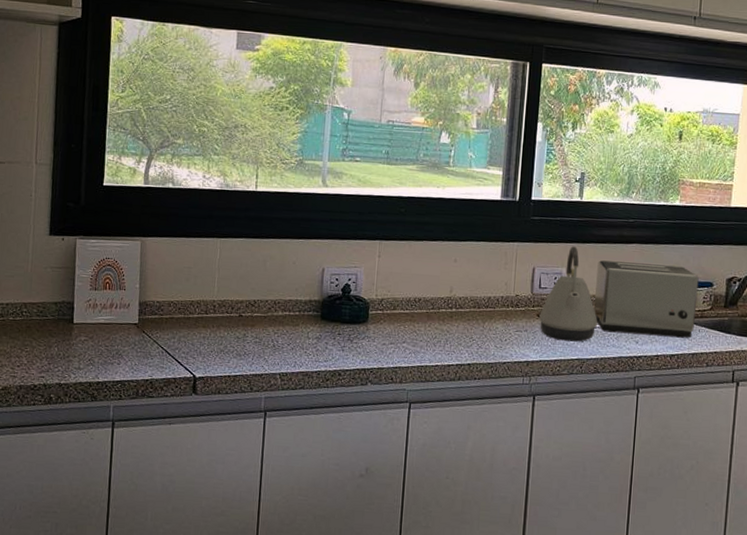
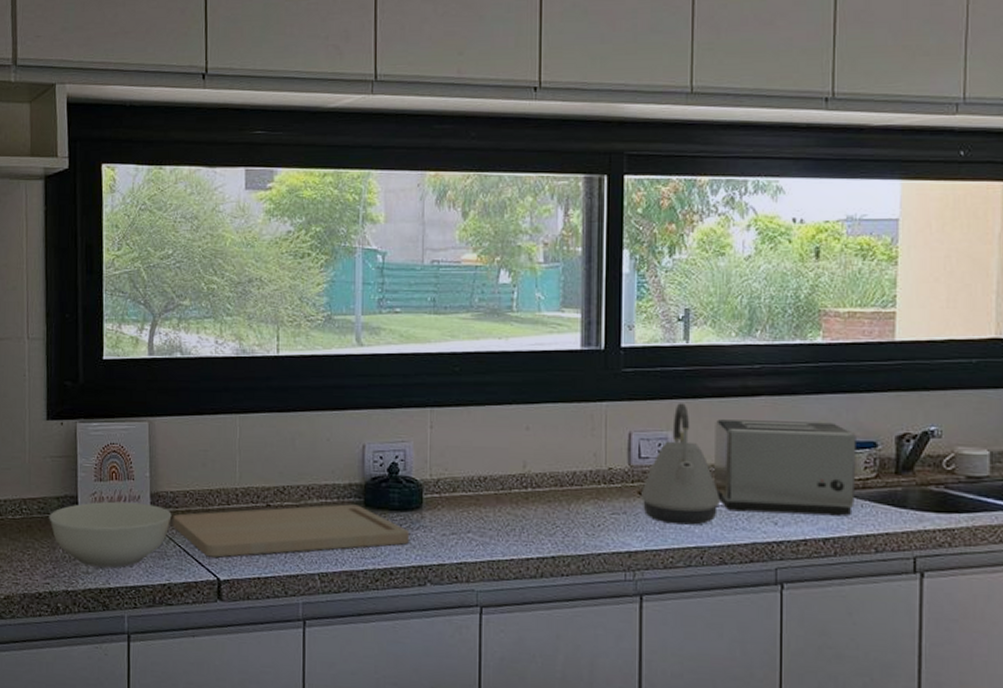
bowl: none [46,308,157,365] -> present [49,501,172,568]
cutting board: none [157,316,356,358] -> present [173,504,409,558]

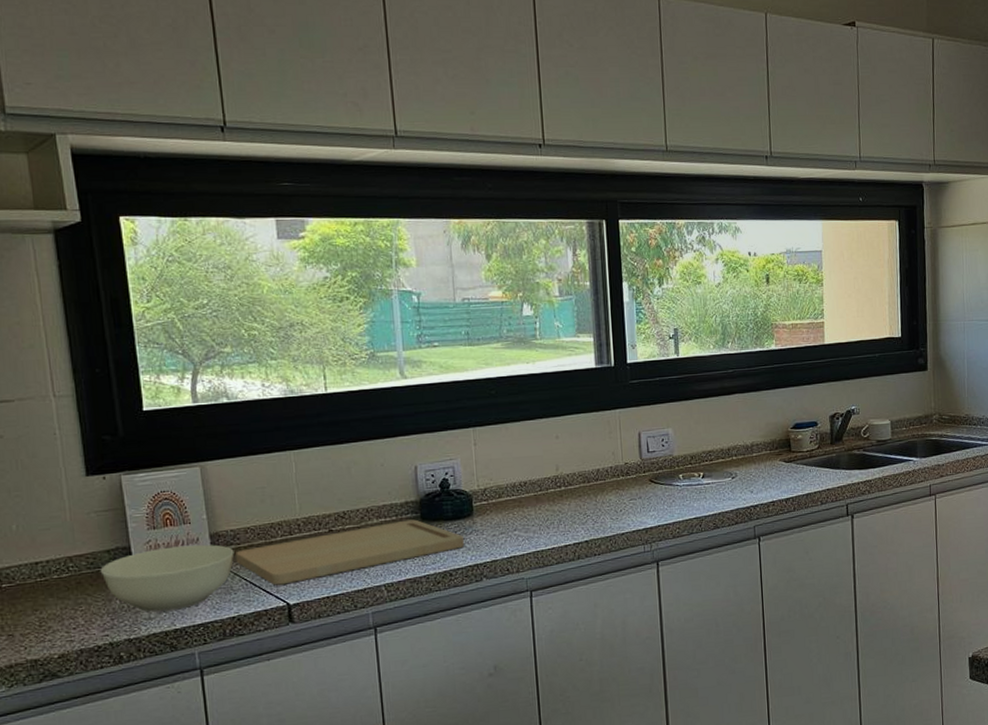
kettle: present [641,403,721,525] -> none [651,405,712,502]
toaster: present [713,419,856,516] -> none [703,410,805,486]

